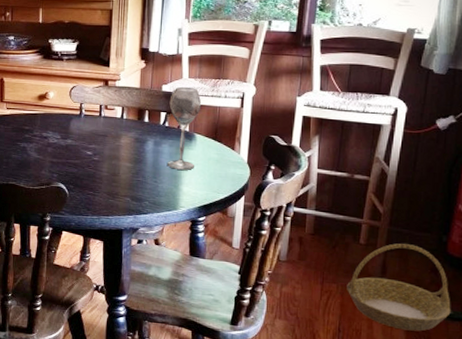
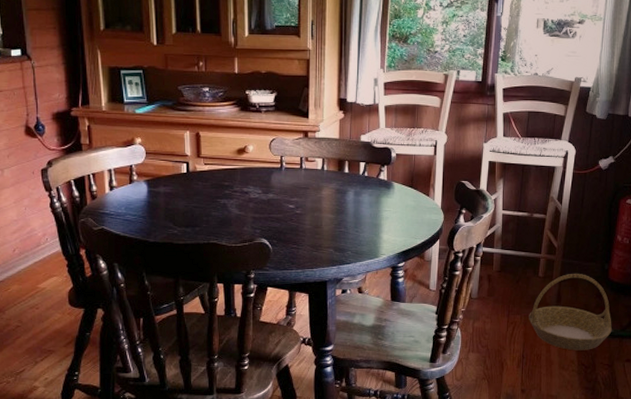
wineglass: present [167,86,202,170] -> none [367,136,398,218]

